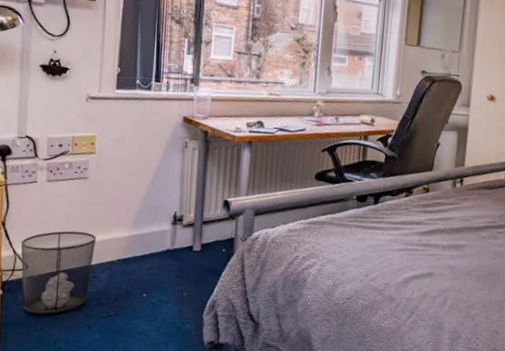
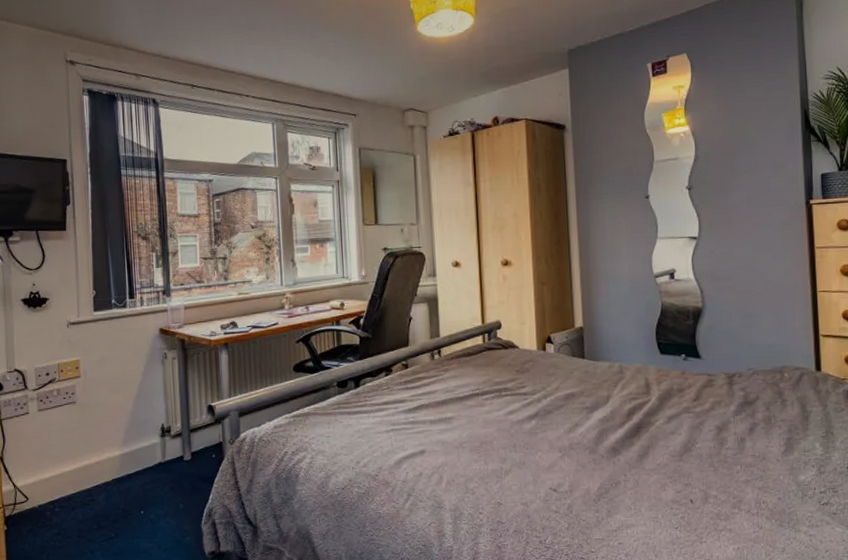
waste bin: present [20,230,97,316] -> none [19,456,91,547]

